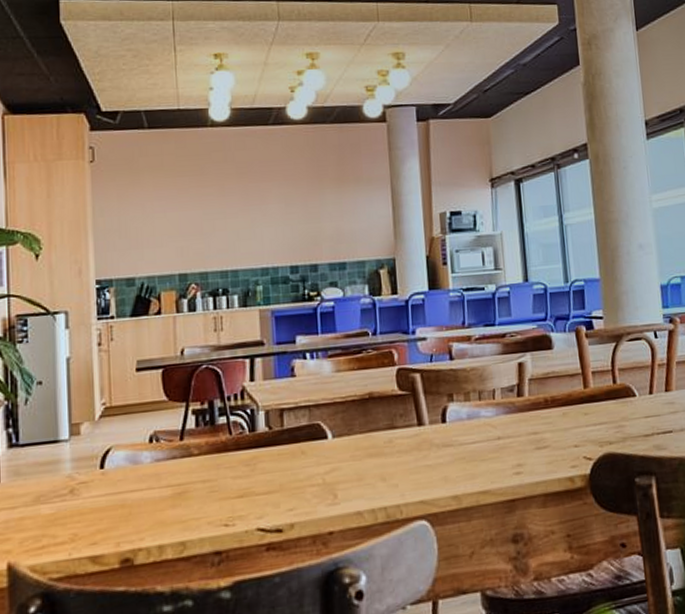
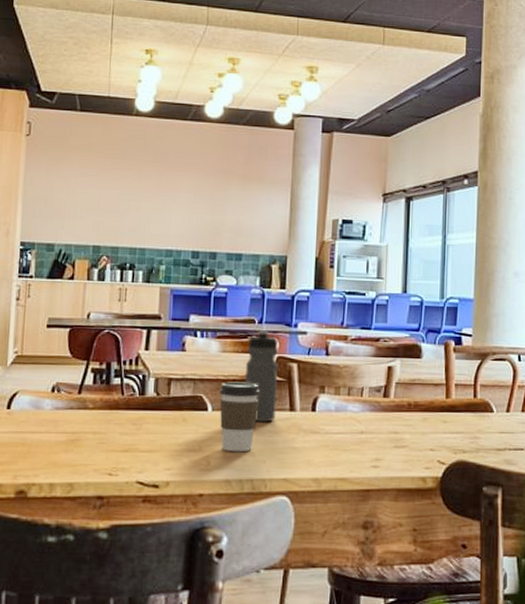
coffee cup: none [337,400,383,480] -> present [219,382,260,452]
water bottle: none [363,342,403,444] -> present [244,330,278,422]

